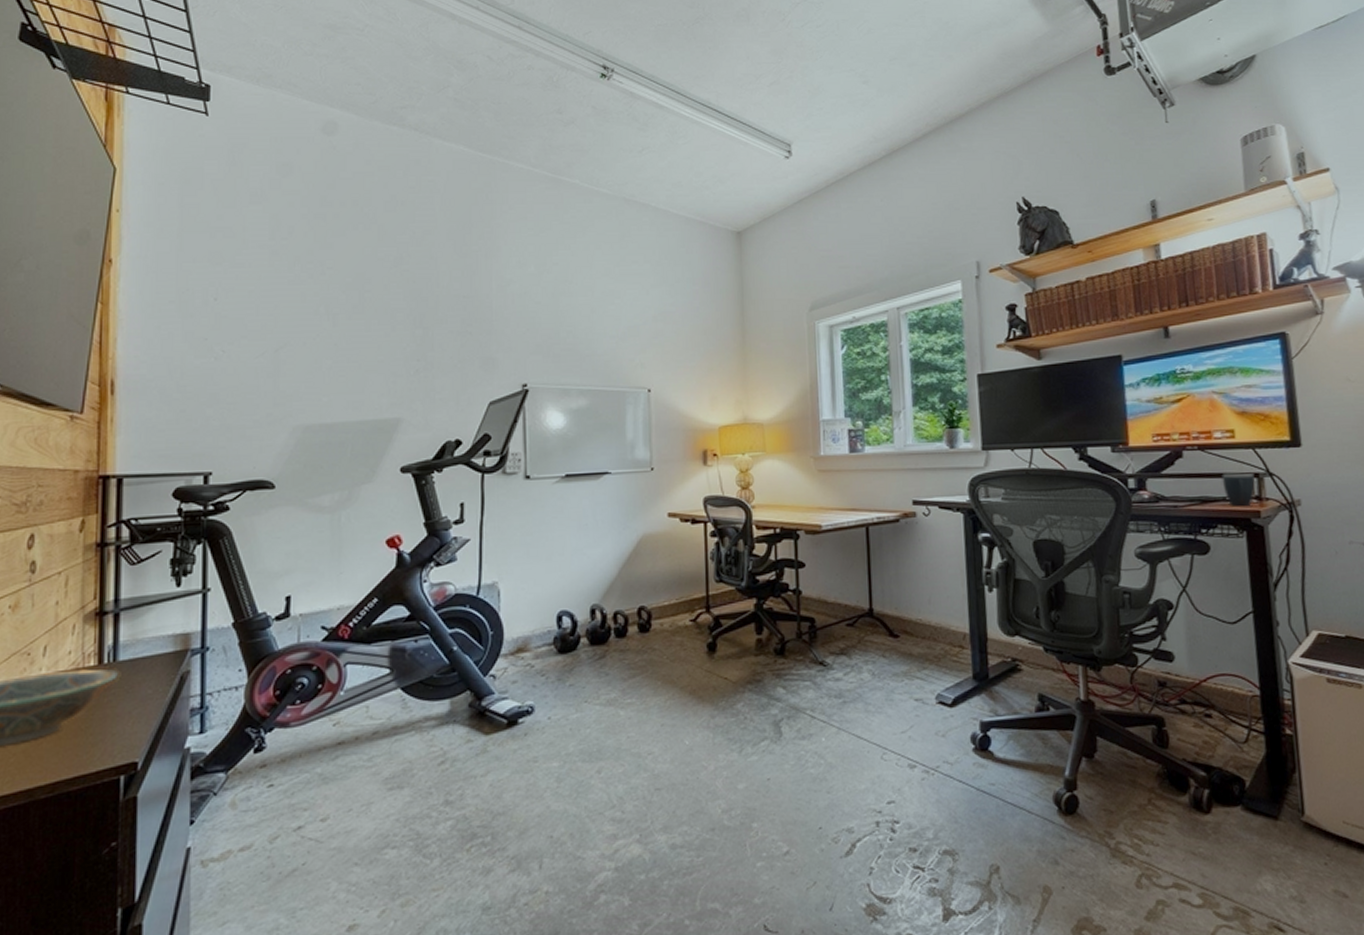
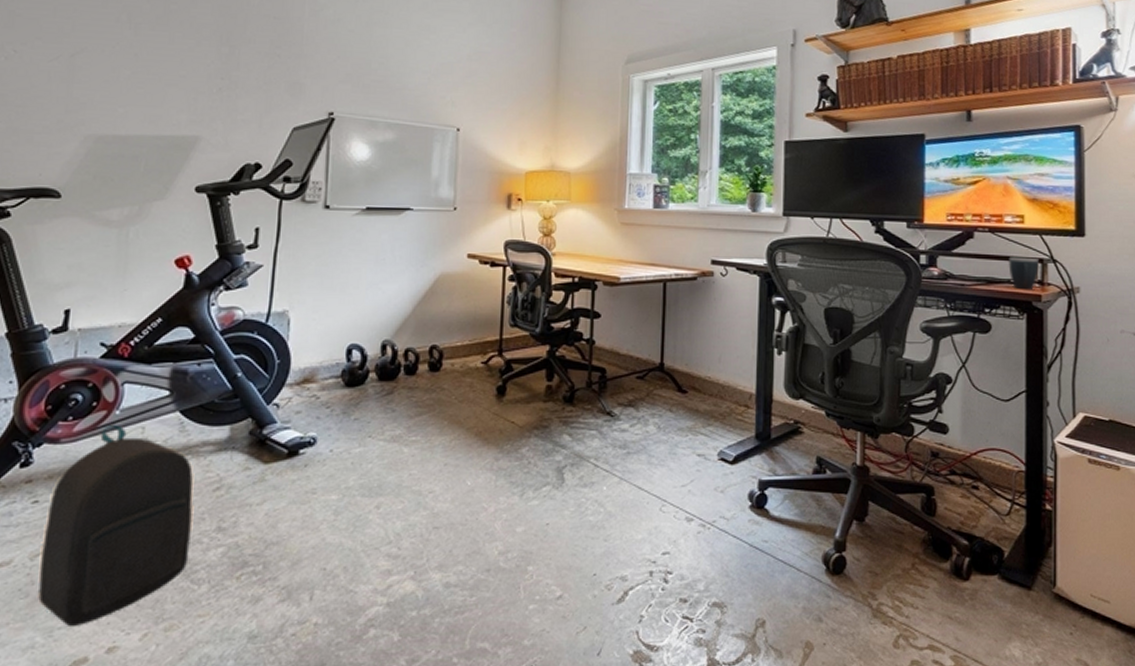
backpack: none [280,705,420,908] -> present [38,424,193,628]

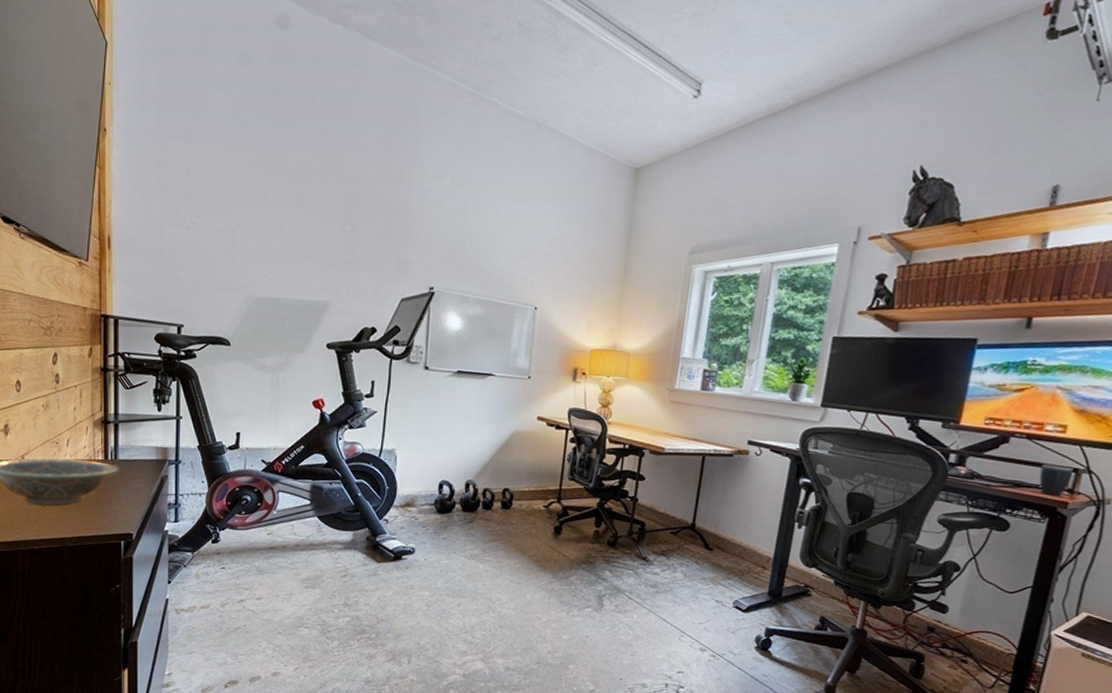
backpack: present [38,424,193,628] -> none [228,520,328,656]

